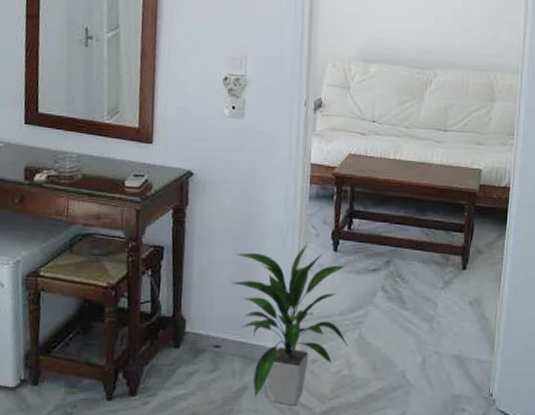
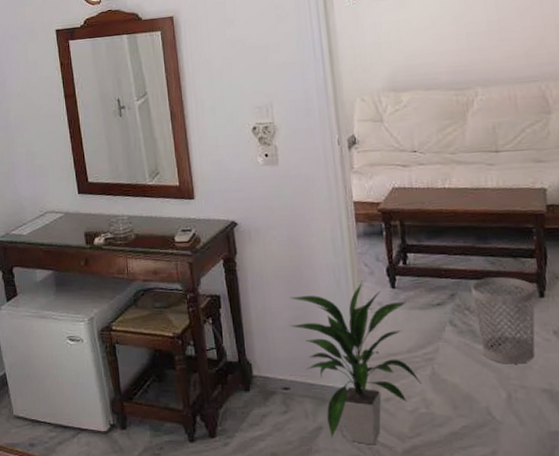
wastebasket: none [405,248,459,331] -> present [471,277,535,364]

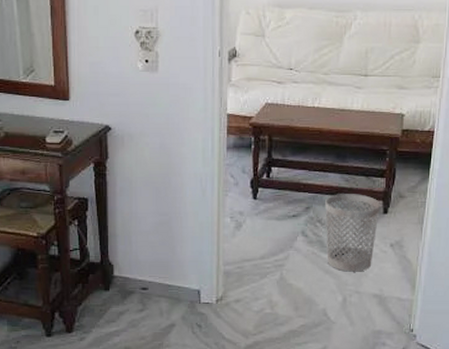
indoor plant: present [289,282,422,445] -> none [153,192,270,341]

